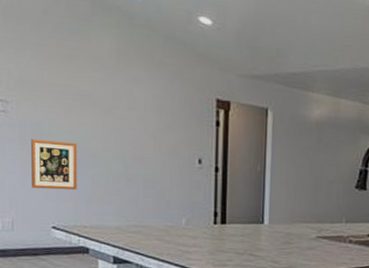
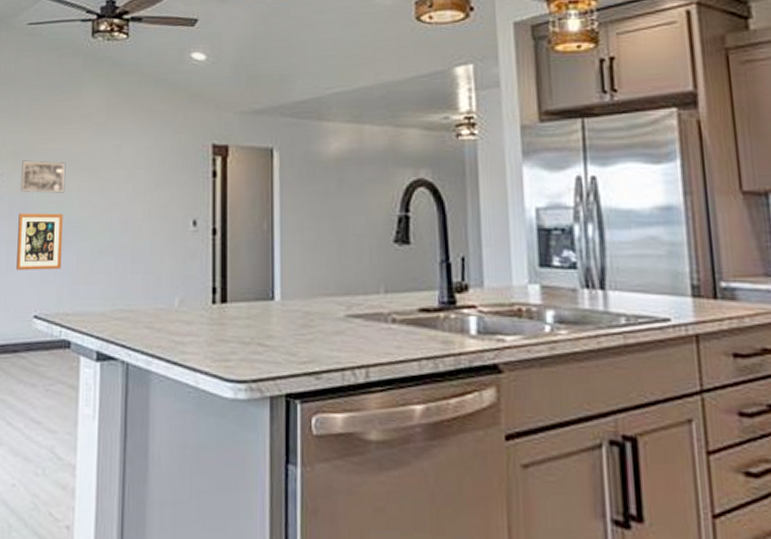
wall art: none [32,91,78,125] -> present [21,160,66,193]

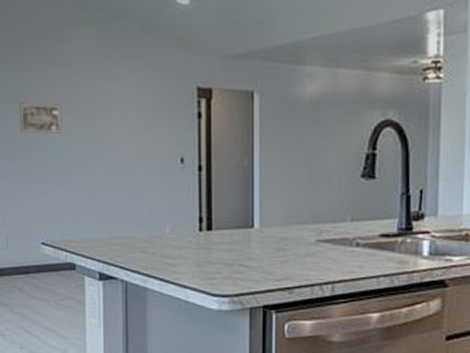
wall art: present [16,213,63,270] -> none [21,152,63,203]

